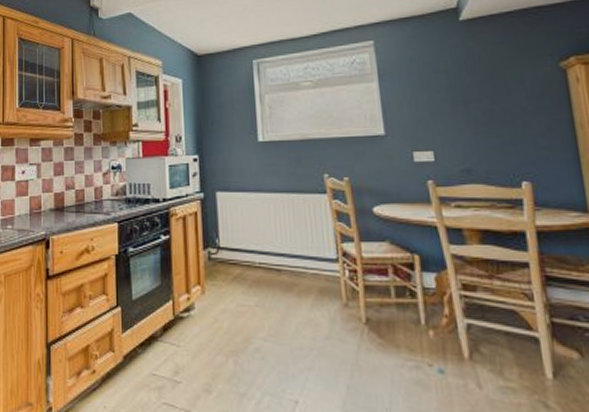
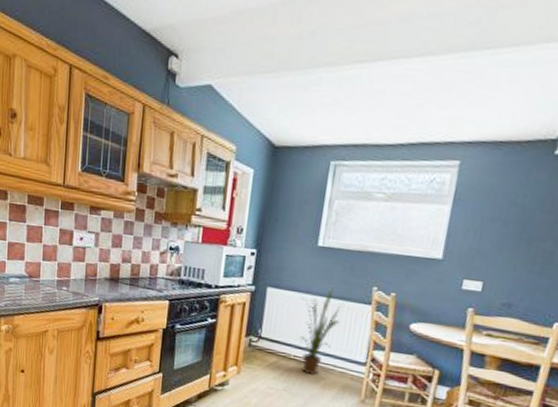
house plant: none [254,182,300,283] -> present [299,288,344,375]

